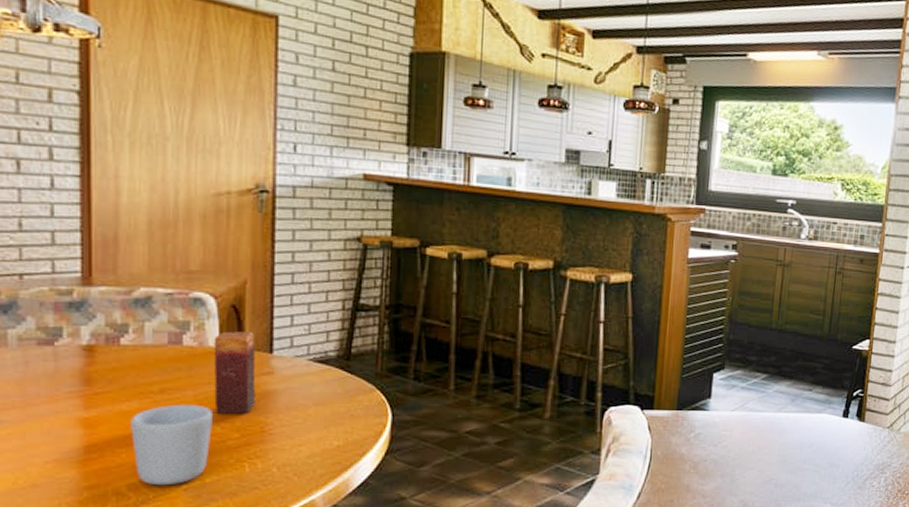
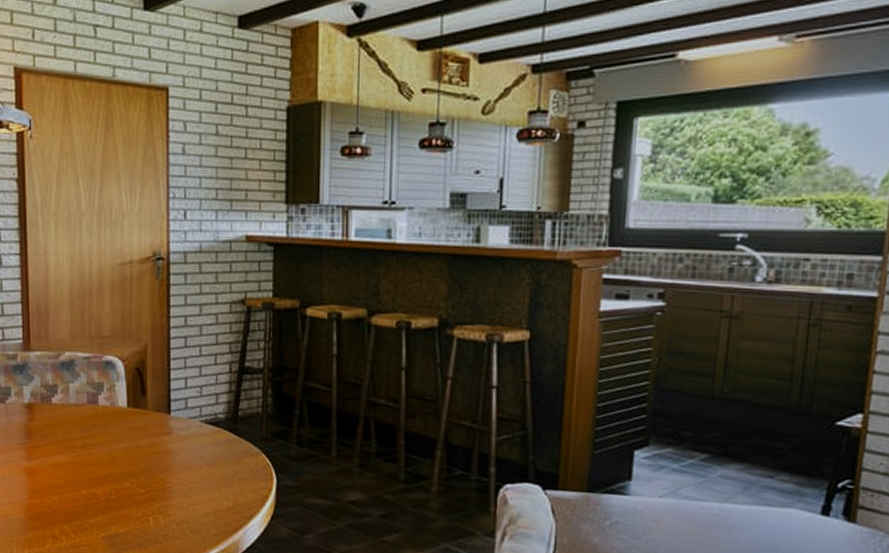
mug: present [131,404,212,486] -> none [61,459,123,533]
candle: present [213,331,256,414] -> none [122,392,157,471]

